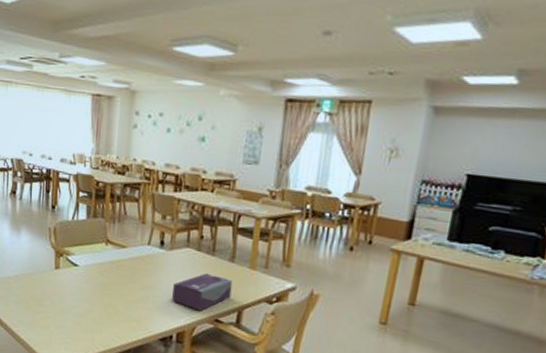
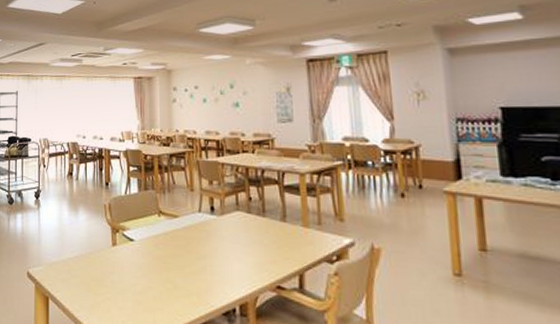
tissue box: present [172,273,233,311] -> none [229,235,289,278]

